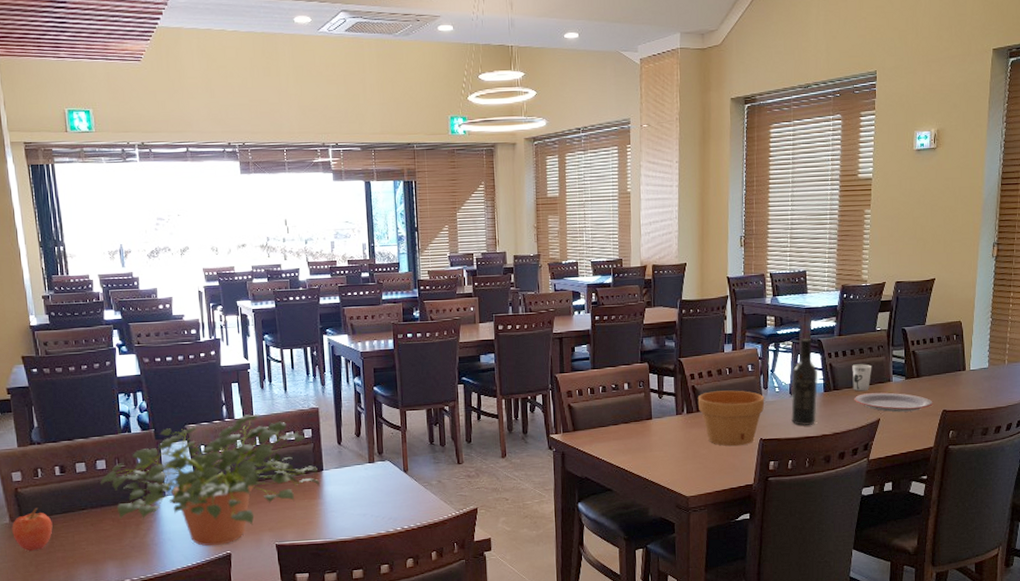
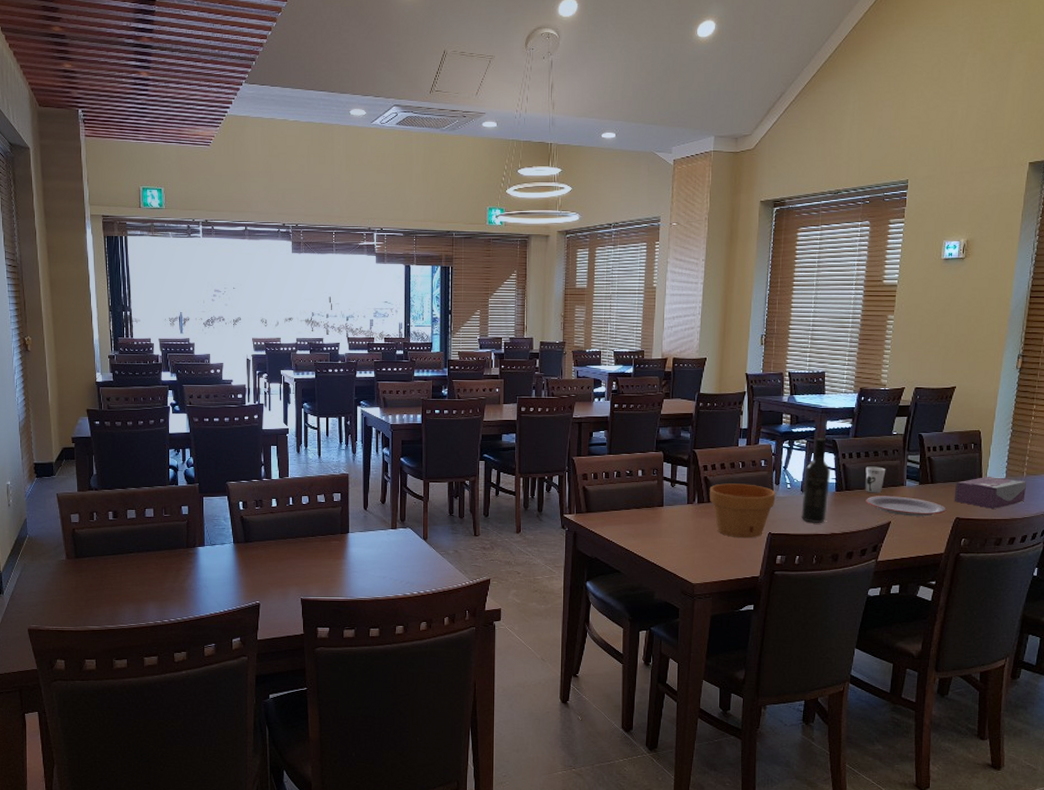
apple: present [12,507,53,552] -> none [67,547,103,587]
potted plant: present [101,414,321,547] -> none [148,476,346,596]
tissue box: none [940,366,1008,400] -> present [954,476,1026,510]

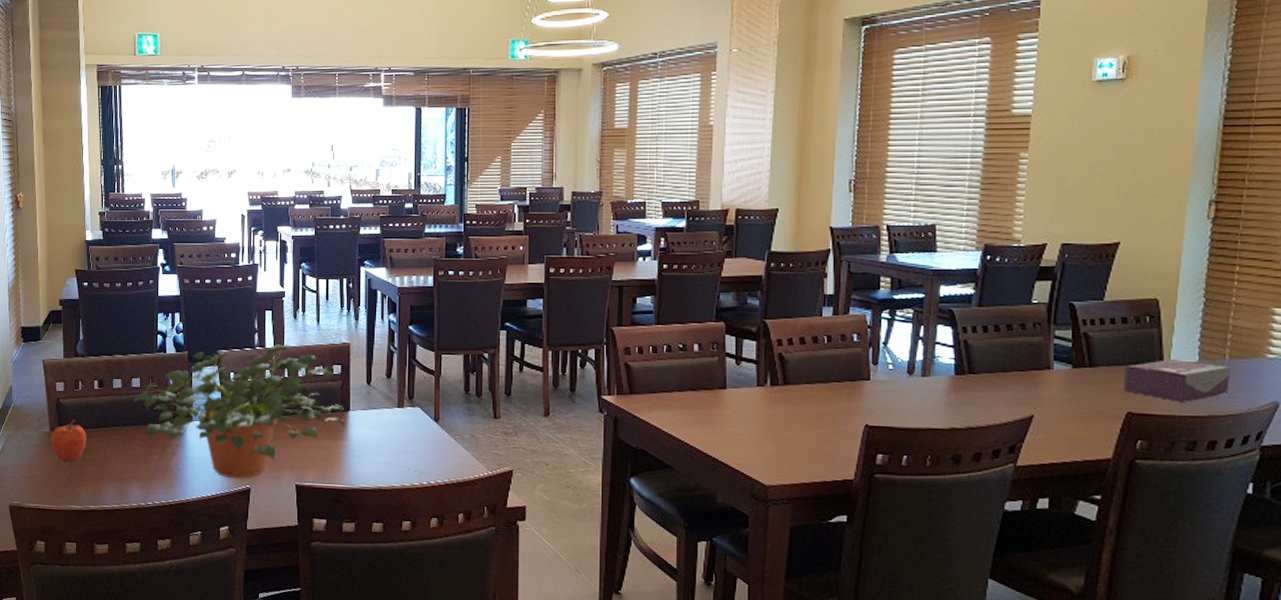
apple: none [67,547,103,587] -> present [51,419,87,462]
potted plant: none [148,476,346,596] -> present [134,344,346,479]
flower pot: present [709,483,776,539] -> none [785,362,873,432]
wine bottle: present [801,438,831,523] -> none [909,307,948,414]
cup: present [865,466,886,493] -> none [995,343,1024,379]
plate: present [865,496,947,517] -> none [997,381,1113,410]

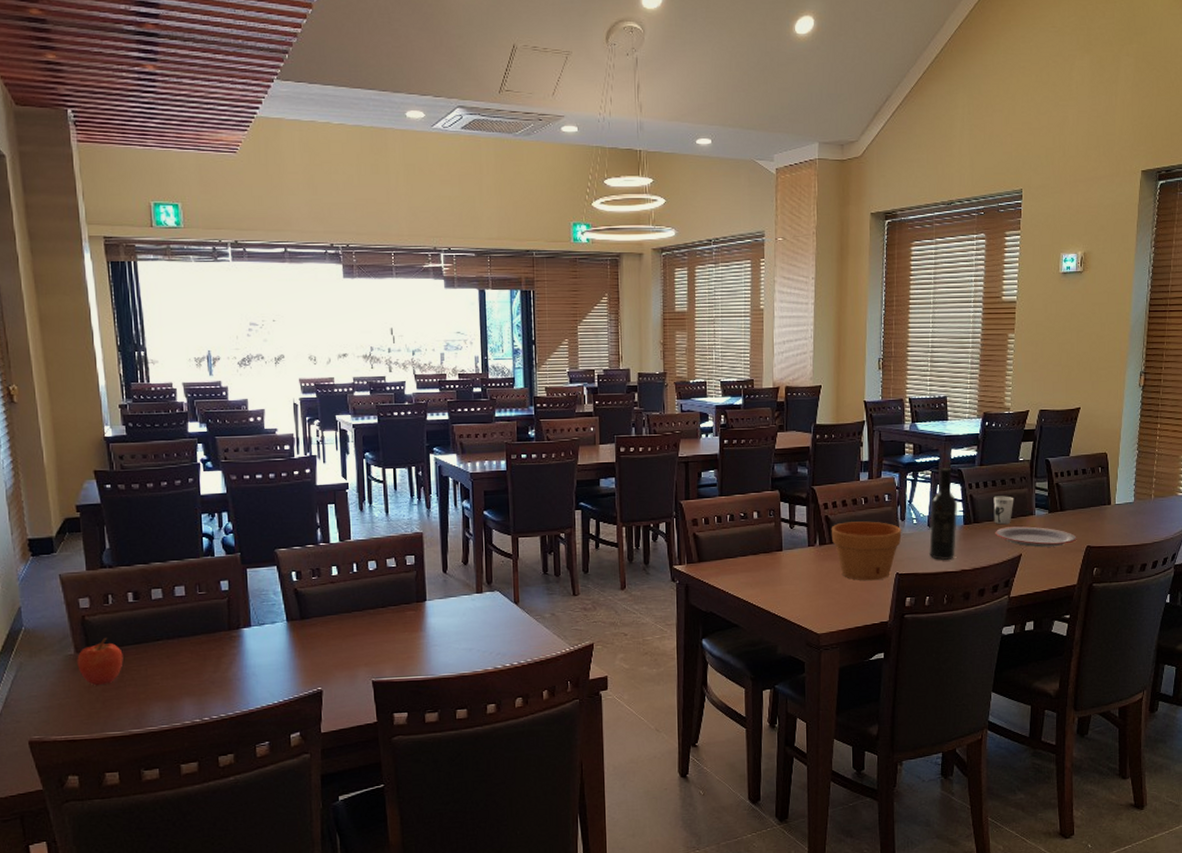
potted plant: present [134,344,346,479] -> none [179,538,423,682]
flower pot: none [785,362,873,432] -> present [831,521,902,581]
wine bottle: none [909,307,948,414] -> present [929,468,958,560]
cup: none [995,343,1024,379] -> present [993,496,1014,525]
plate: none [997,381,1113,410] -> present [995,526,1077,547]
tissue box: present [1123,358,1230,403] -> none [1084,500,1154,536]

